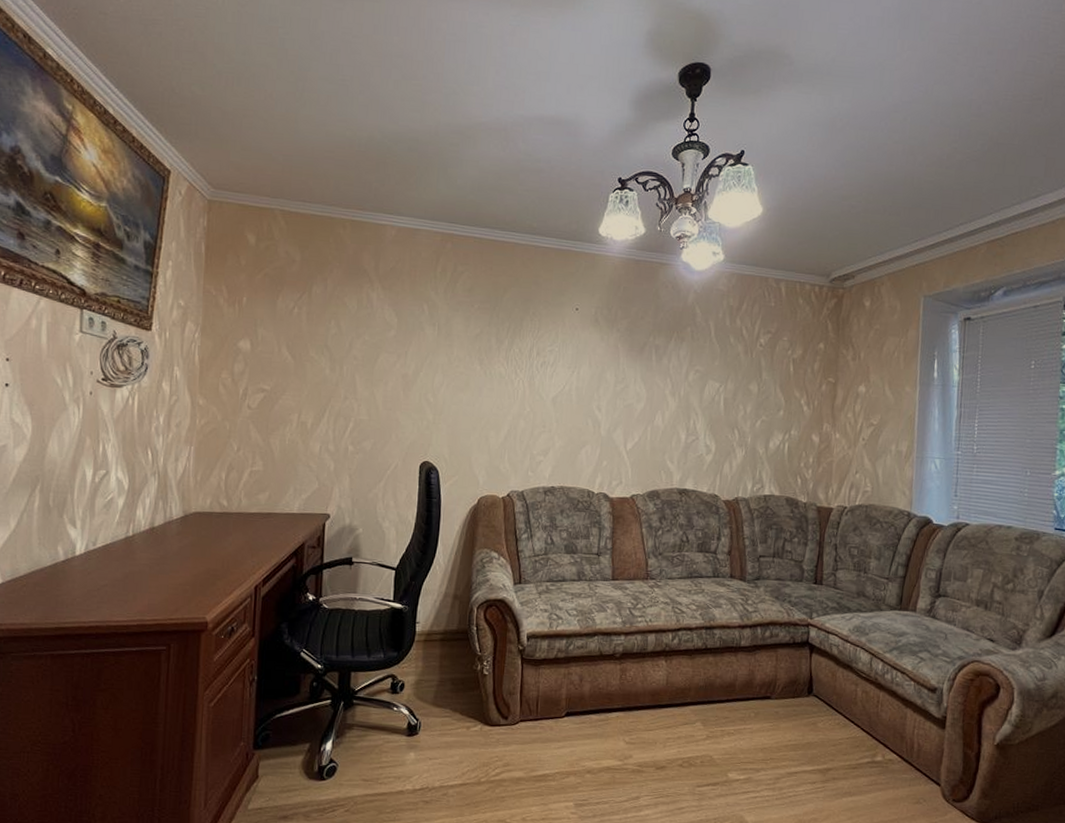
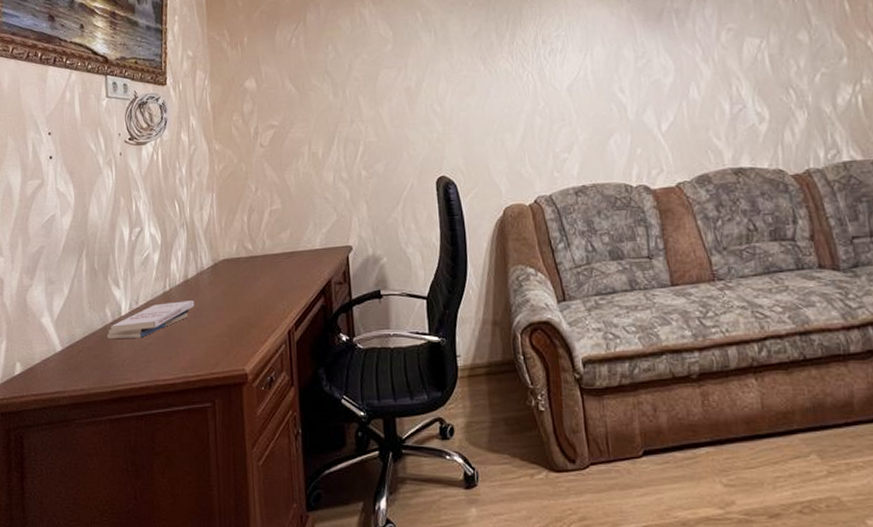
books: none [57,547,159,579] -> present [107,301,195,339]

